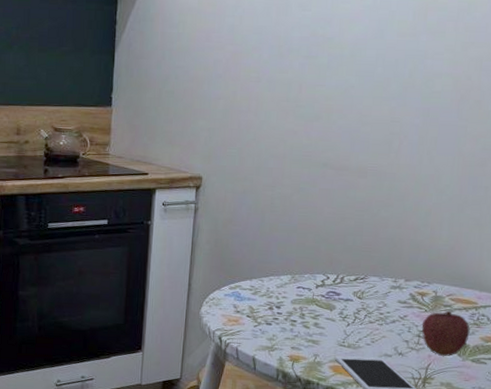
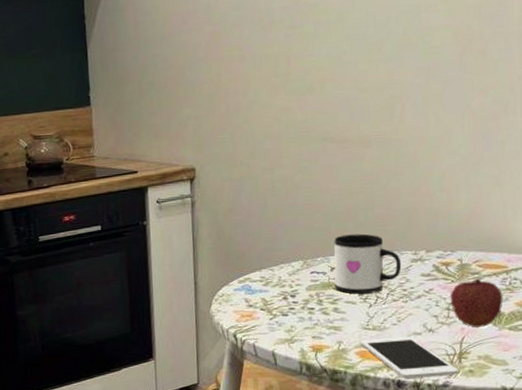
mug: none [318,256,382,313] -> present [334,233,402,294]

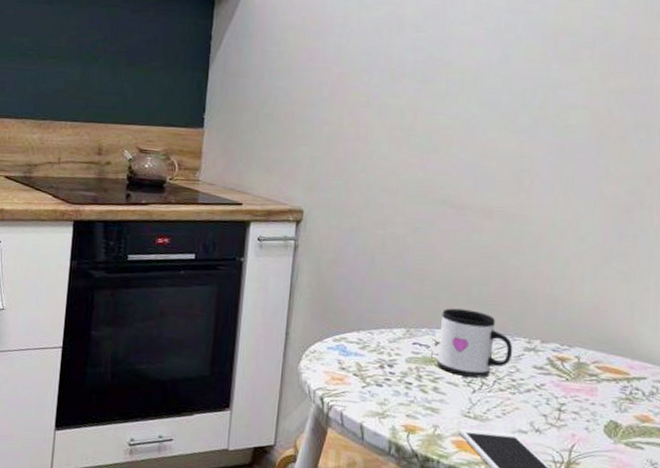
fruit: present [450,278,503,329] -> none [562,380,622,438]

